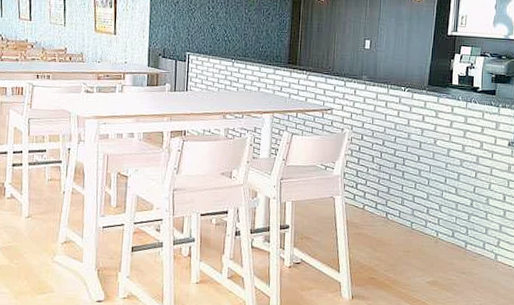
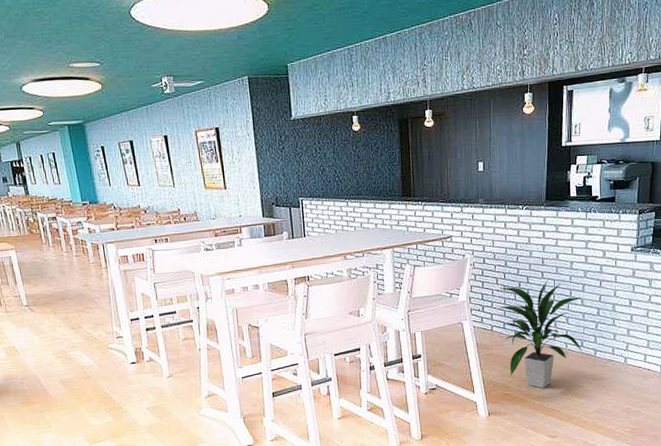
indoor plant: none [370,163,456,276] -> present [496,279,583,388]

